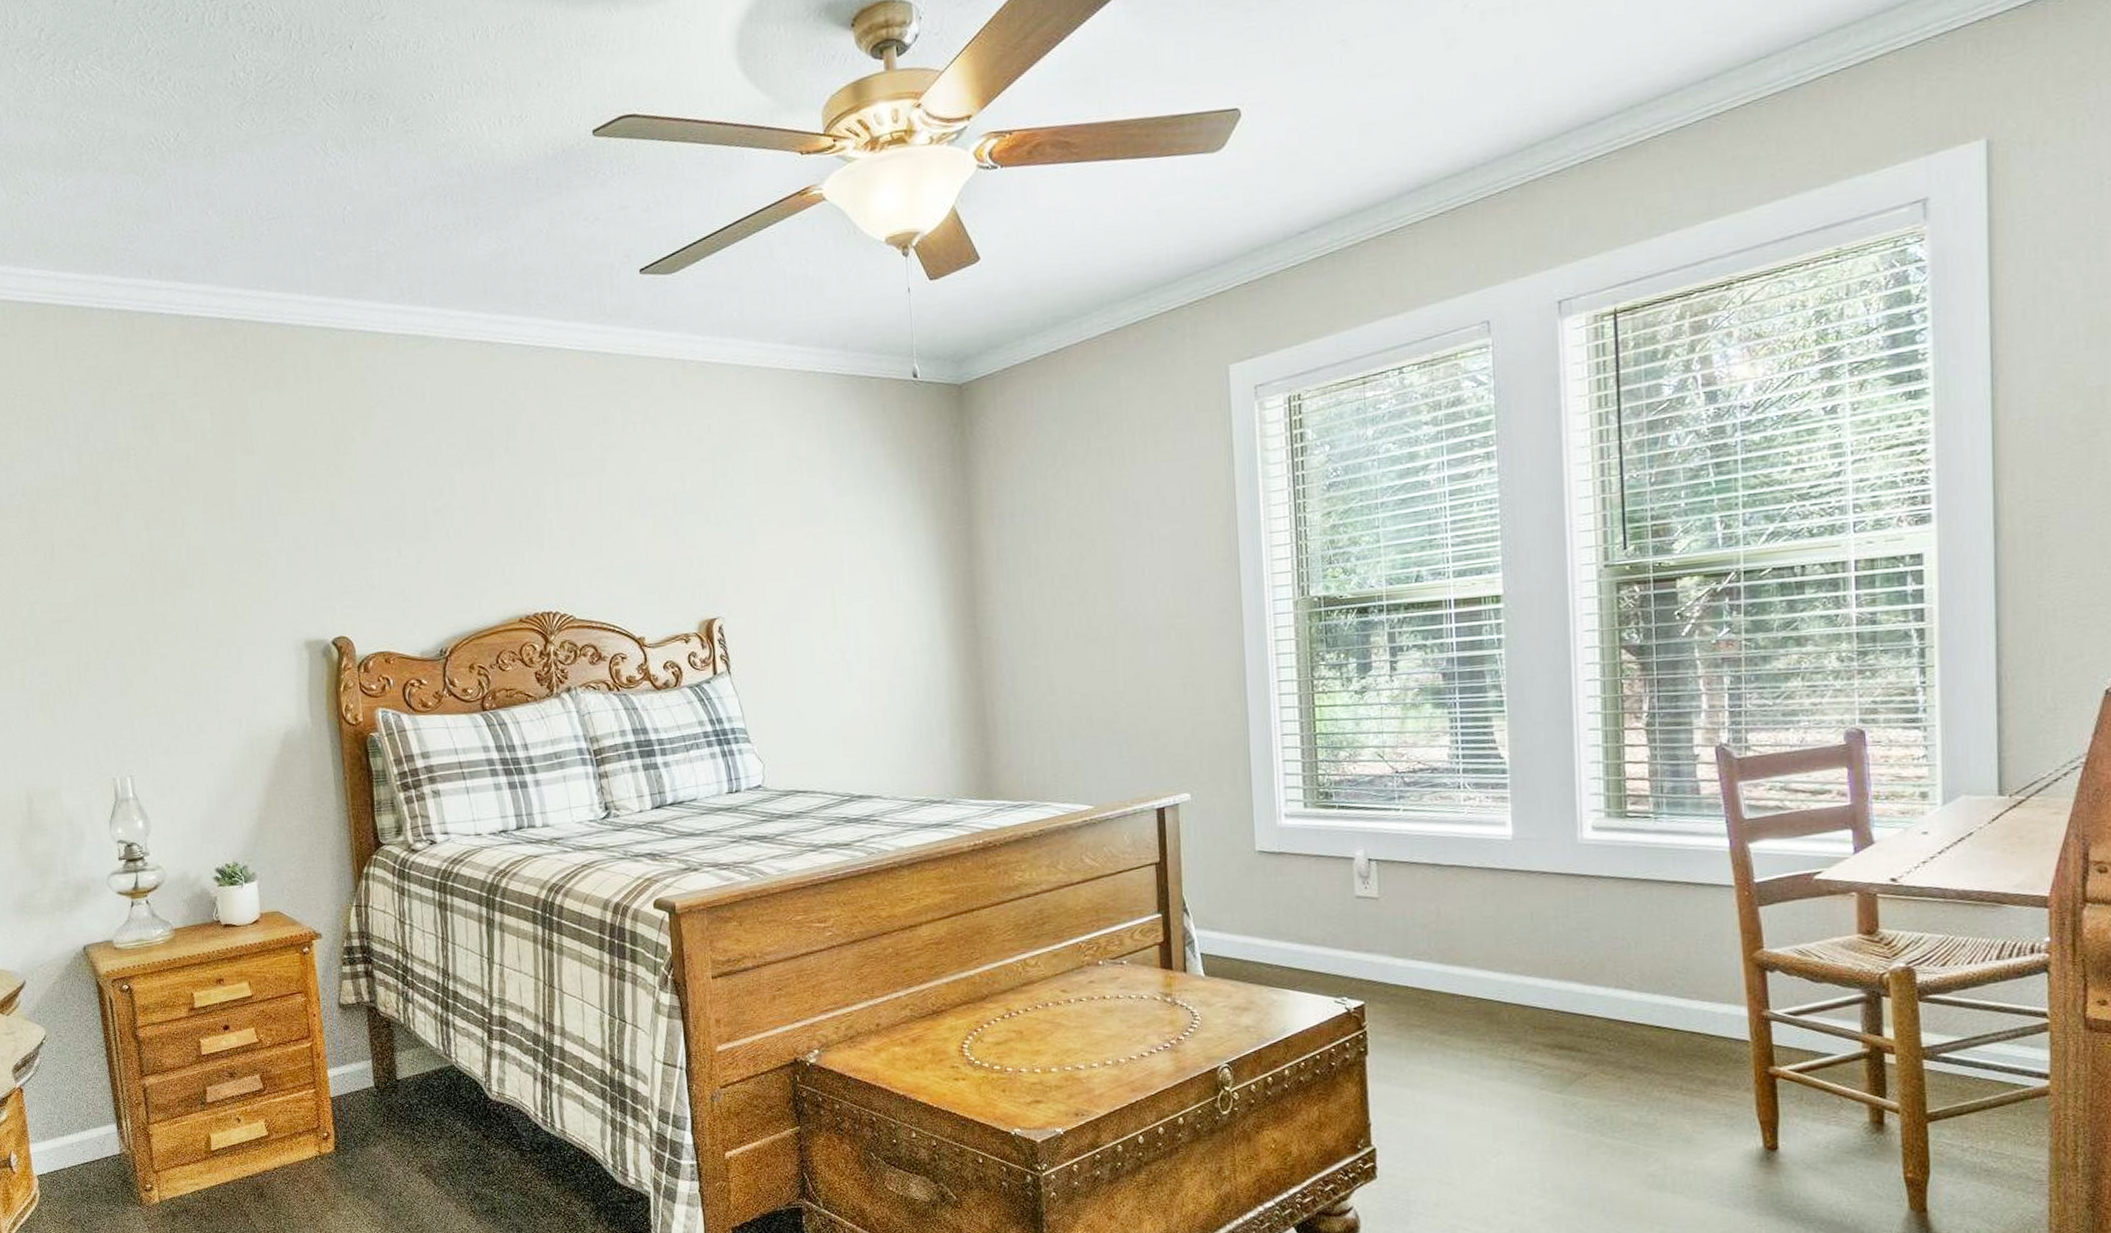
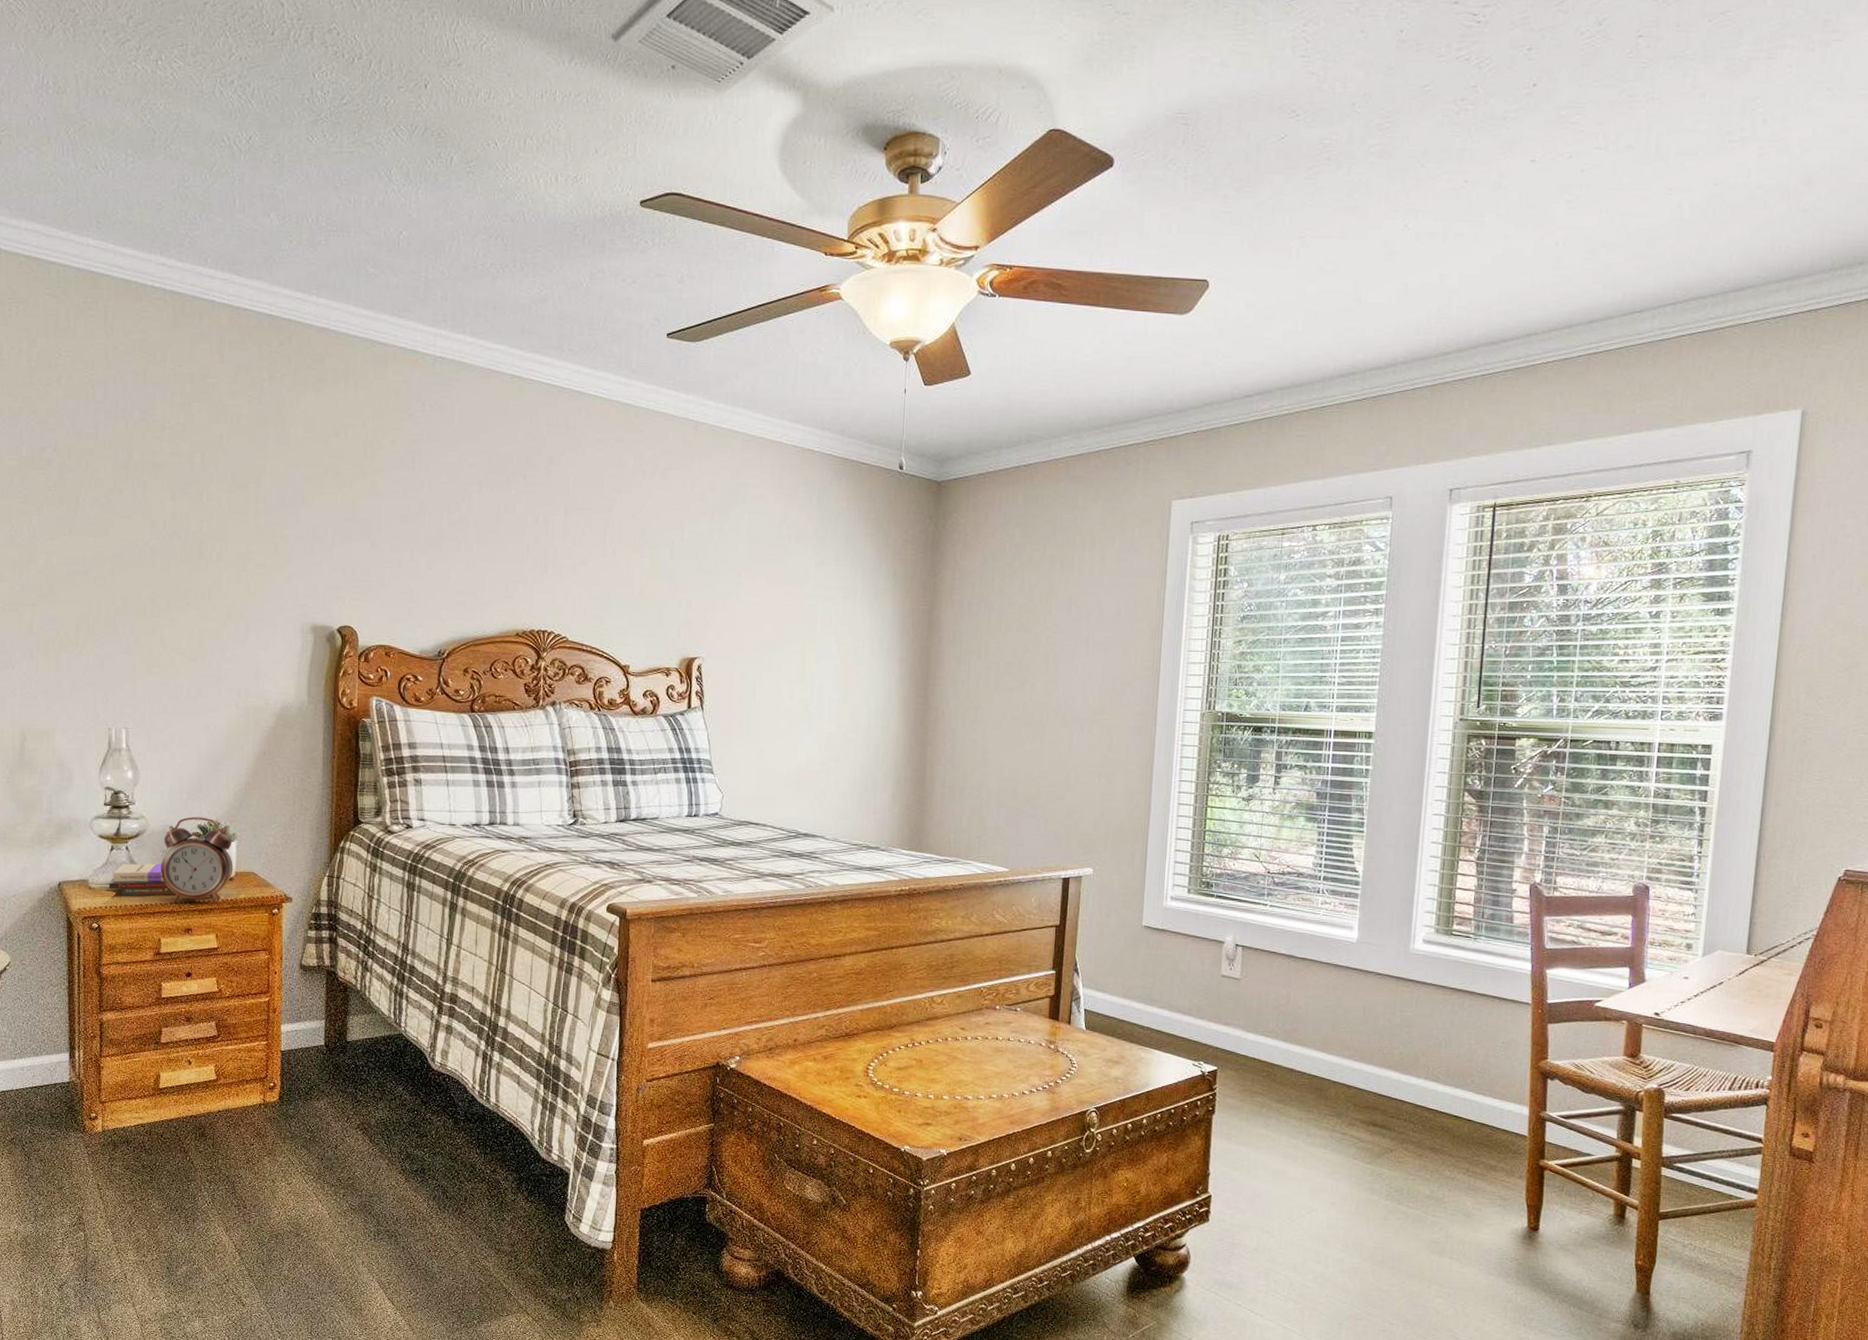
books: none [133,914,204,952] -> present [109,863,177,896]
alarm clock: none [182,859,258,954] -> present [161,816,233,903]

